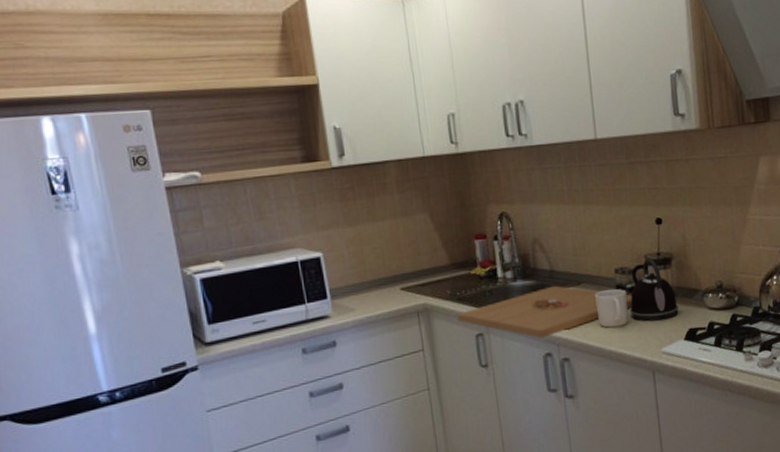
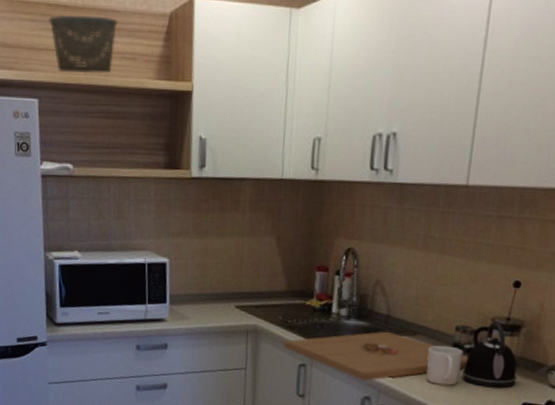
basket: none [151,21,229,81] -> present [49,14,119,74]

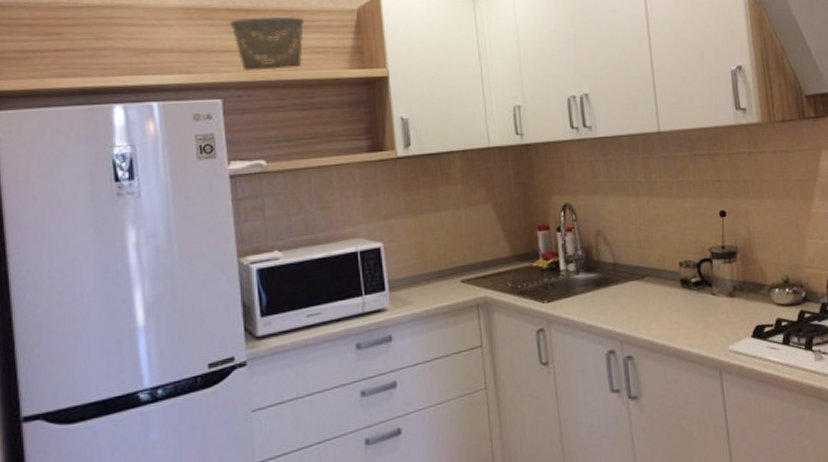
platter: present [284,331,468,381] -> none [517,279,697,335]
mug: present [426,345,464,386] -> none [659,282,694,324]
kettle: present [462,321,517,388] -> none [695,251,745,318]

